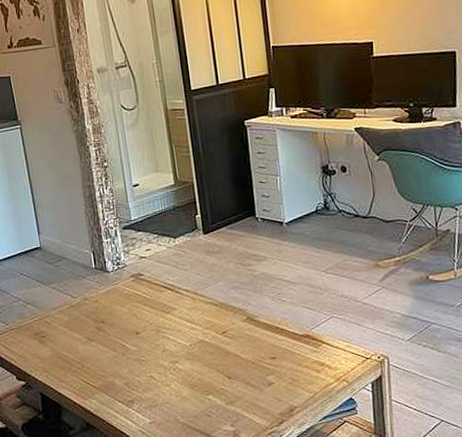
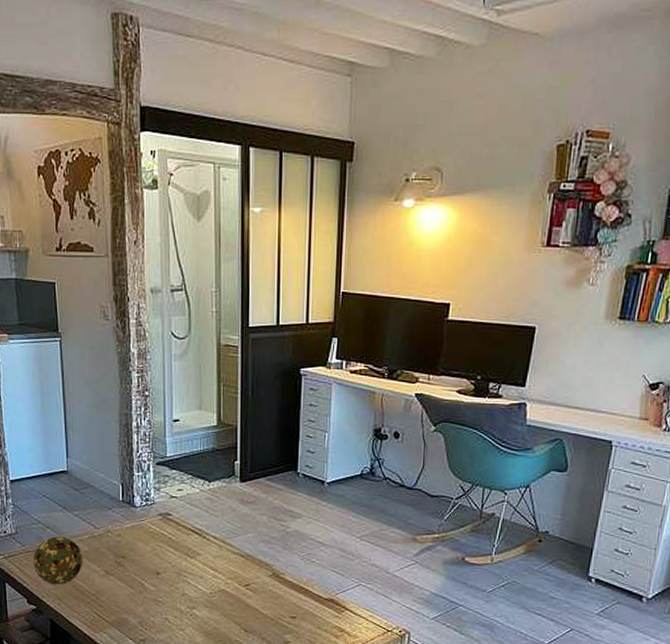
decorative ball: none [18,310,66,358] -> present [33,536,83,585]

